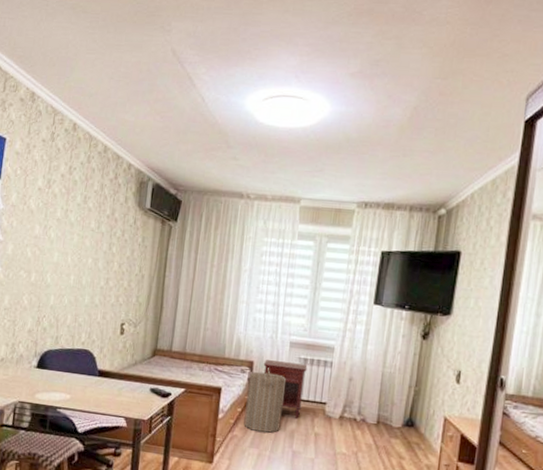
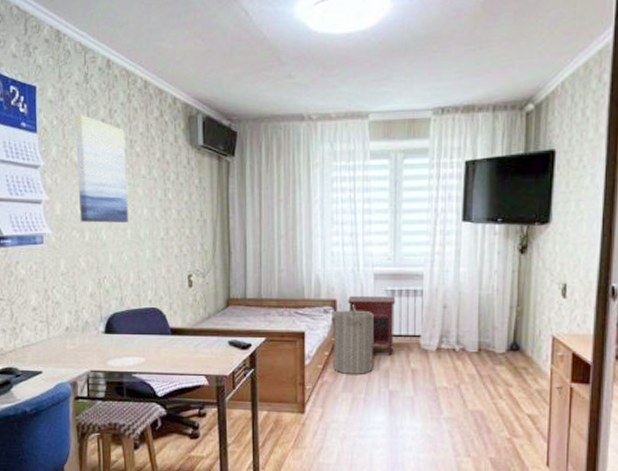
wall art: none [29,167,81,269] -> present [75,114,128,223]

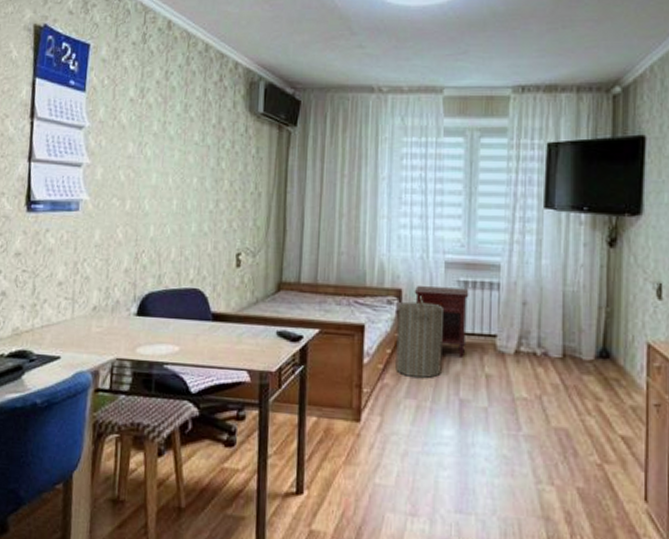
wall art: present [75,114,128,223] -> none [122,74,180,192]

